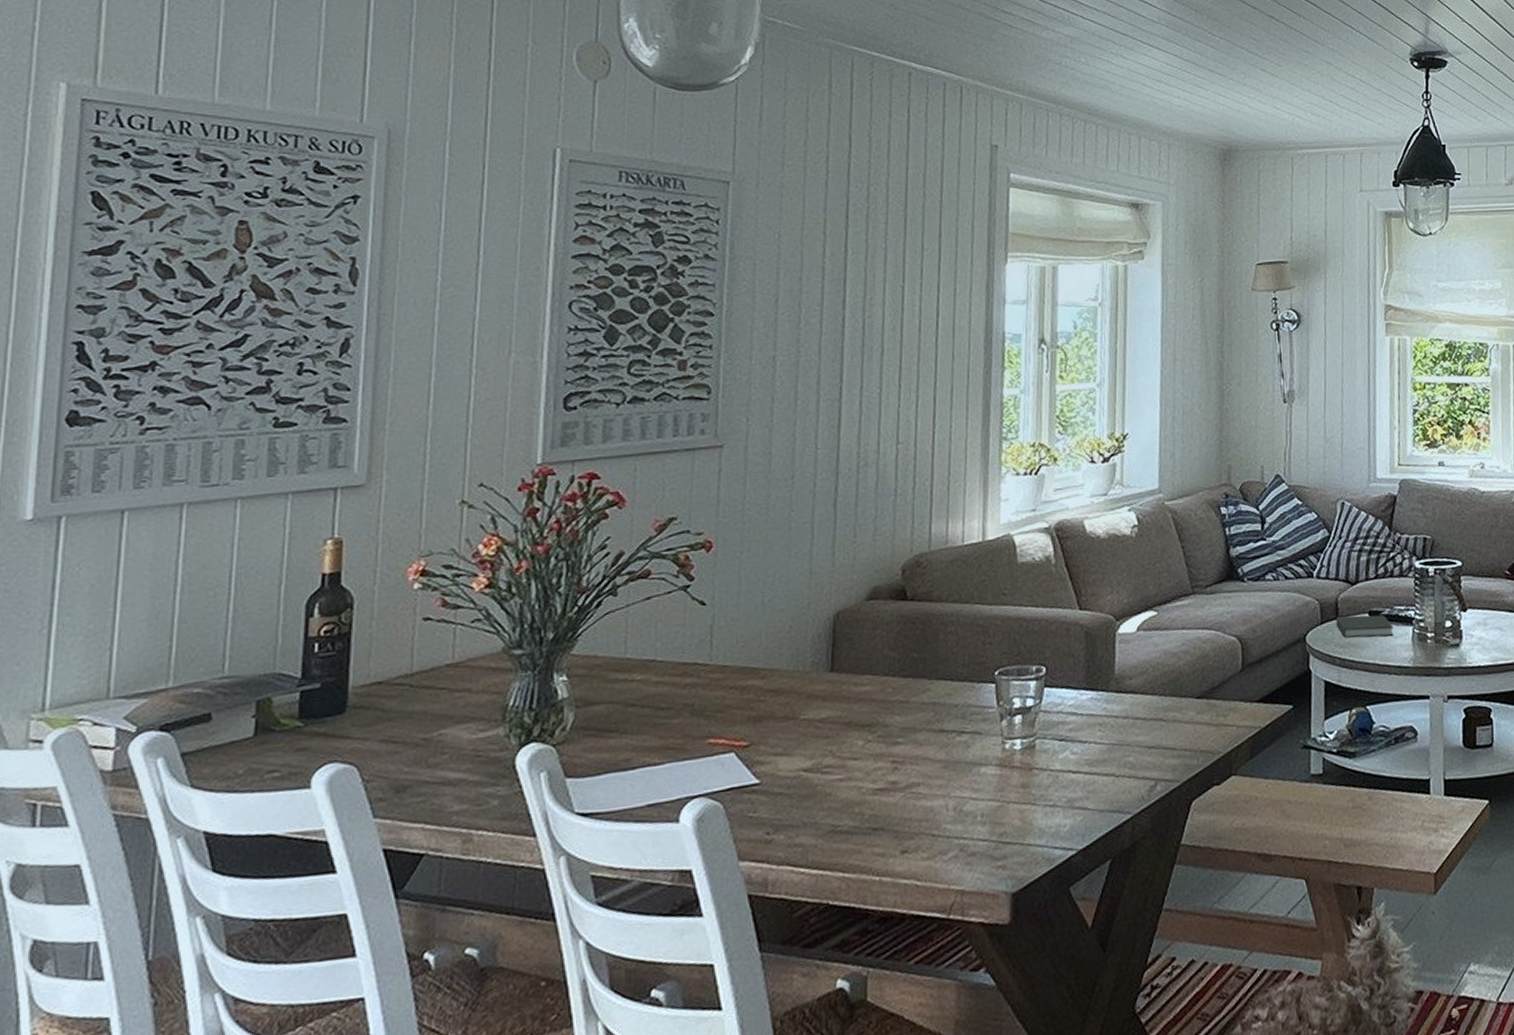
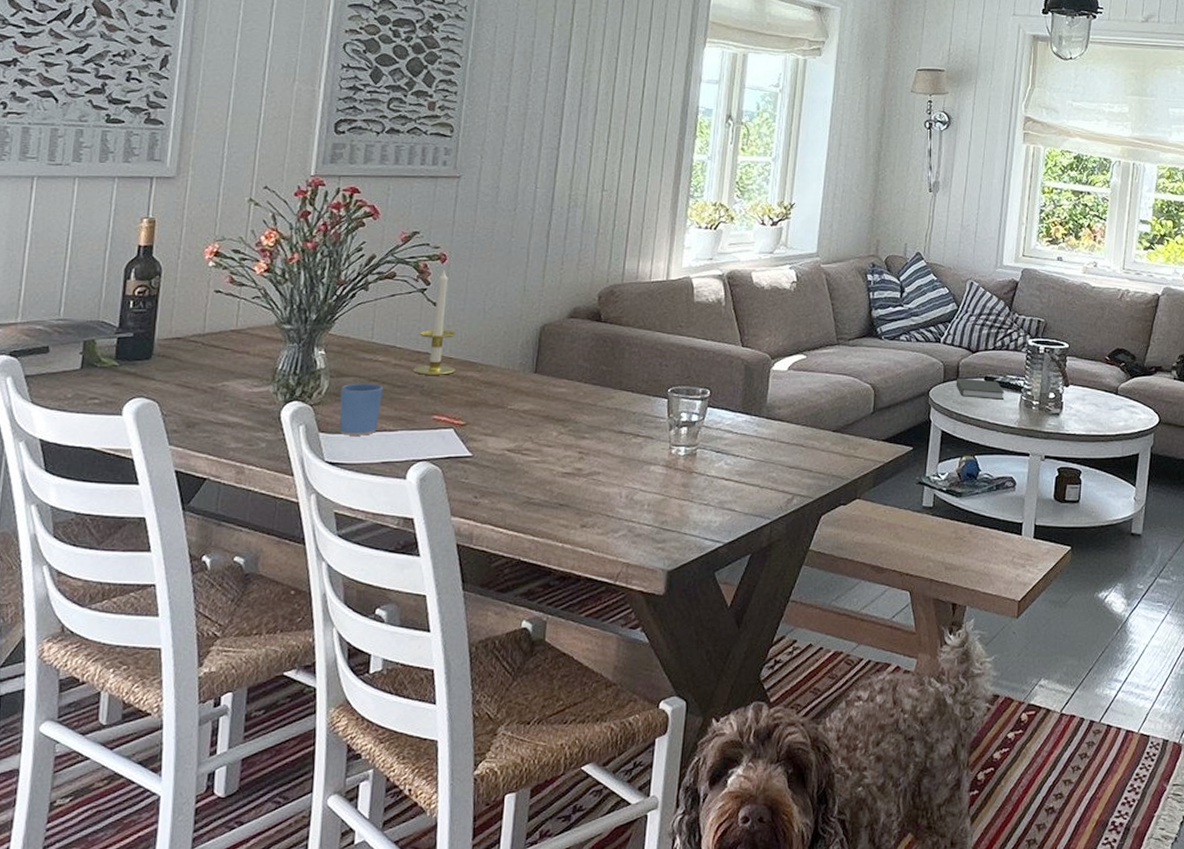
mug: none [589,708,644,778] -> present [339,383,384,436]
candle: none [679,557,732,691] -> present [413,268,456,375]

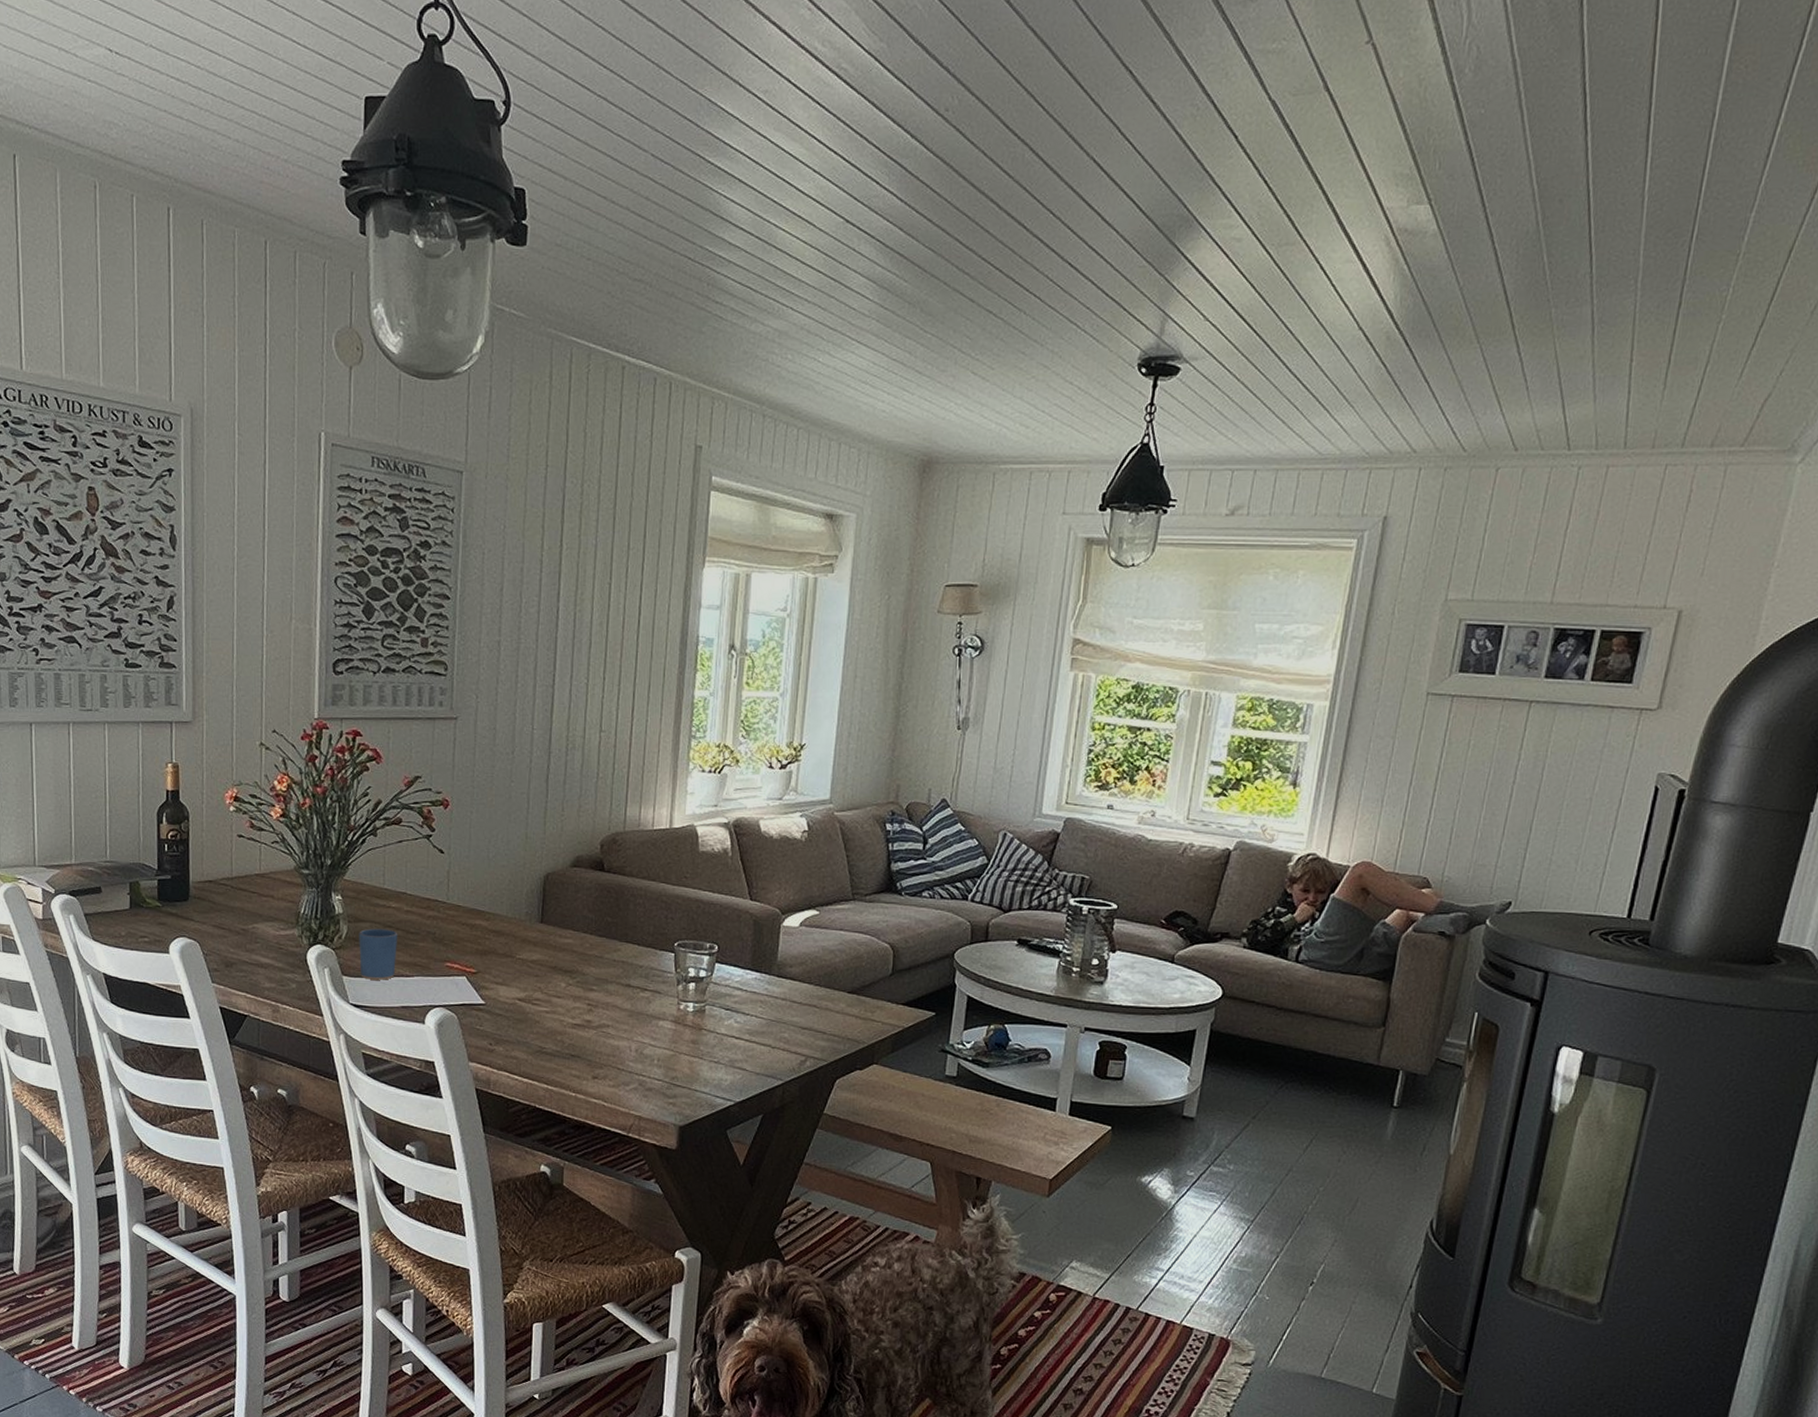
candle: present [413,268,456,375] -> none [424,813,464,923]
book: present [956,377,1005,401] -> none [984,939,1041,966]

